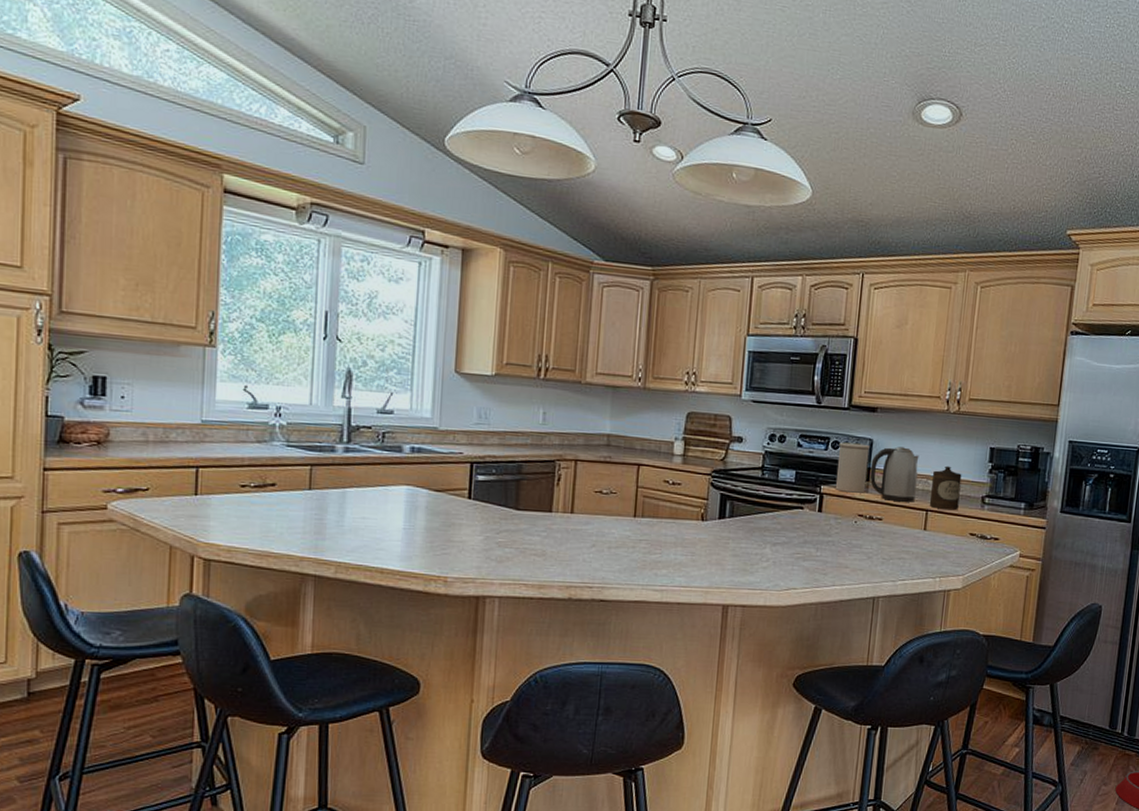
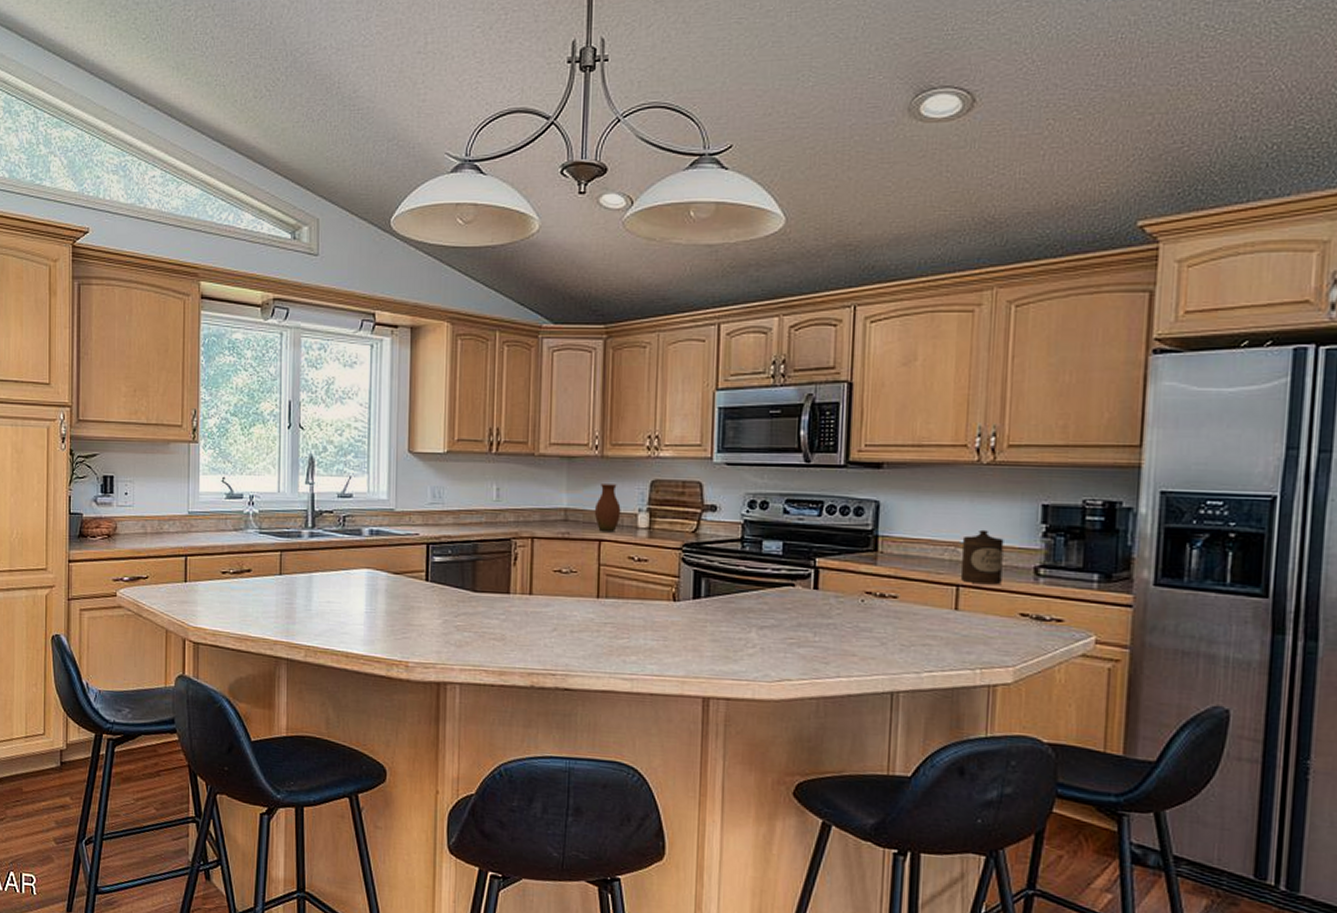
vase: none [634,413,659,458] -> present [594,484,621,533]
canister: present [836,442,870,493] -> none [834,506,876,566]
kettle: present [869,447,919,502] -> none [877,508,943,576]

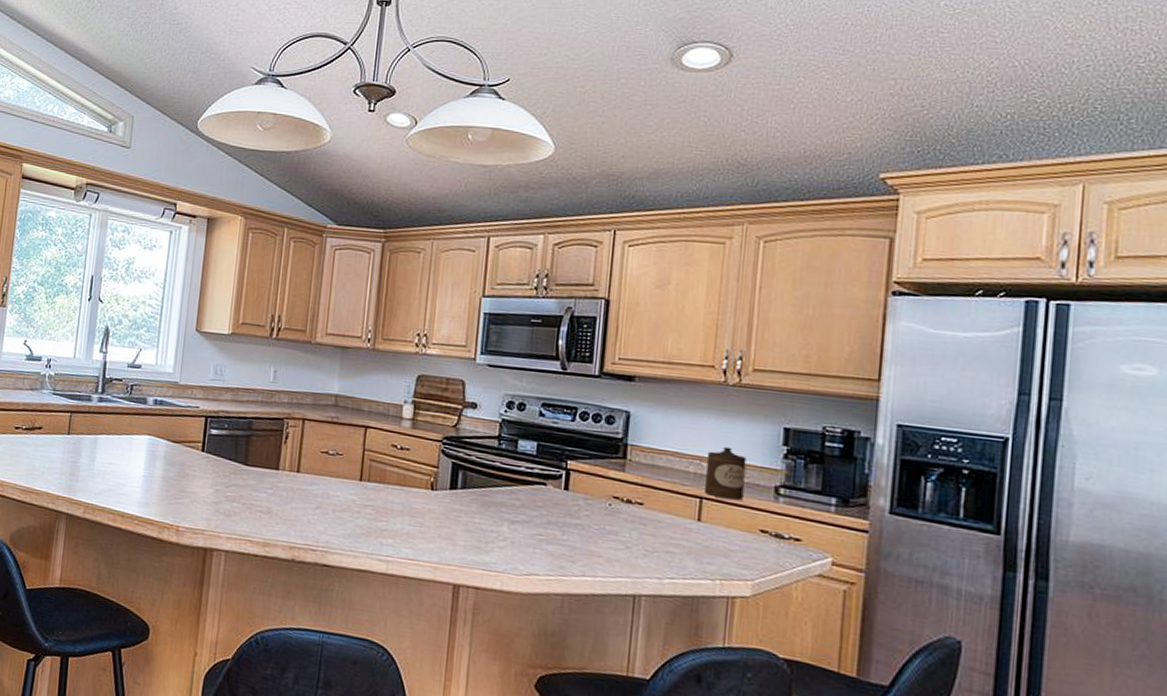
vase: present [594,484,621,533] -> none [362,374,388,421]

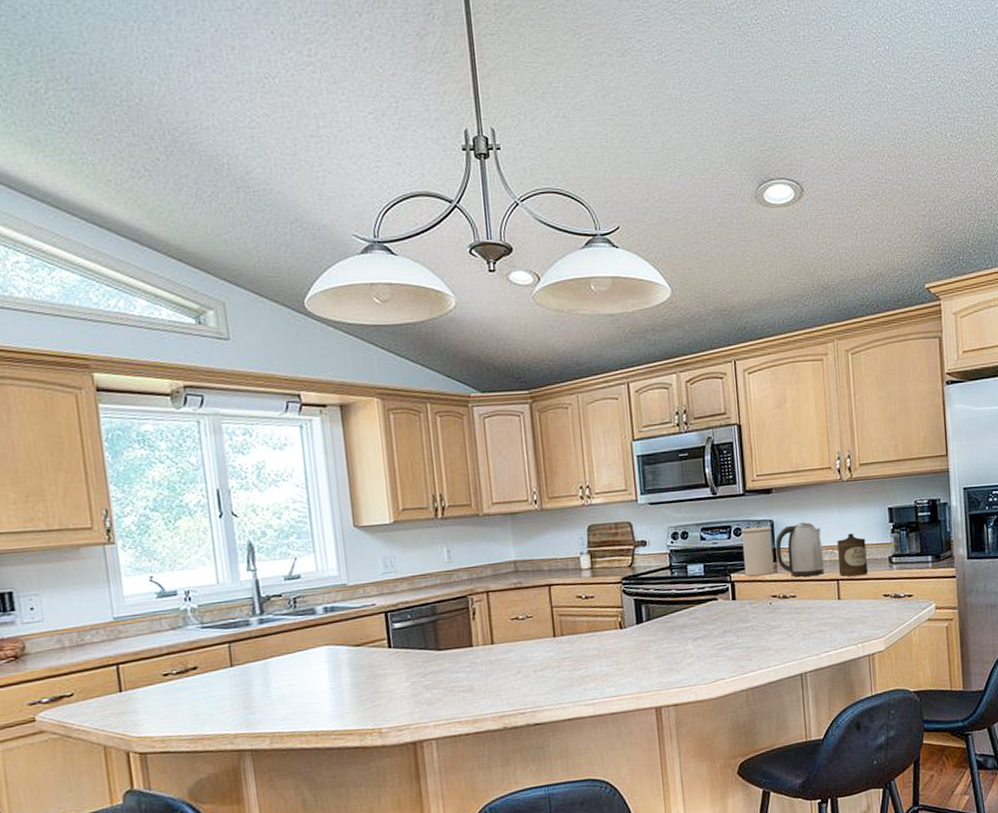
canister: none [585,413,626,472] -> present [741,526,775,577]
kettle: none [626,421,690,487] -> present [775,522,824,577]

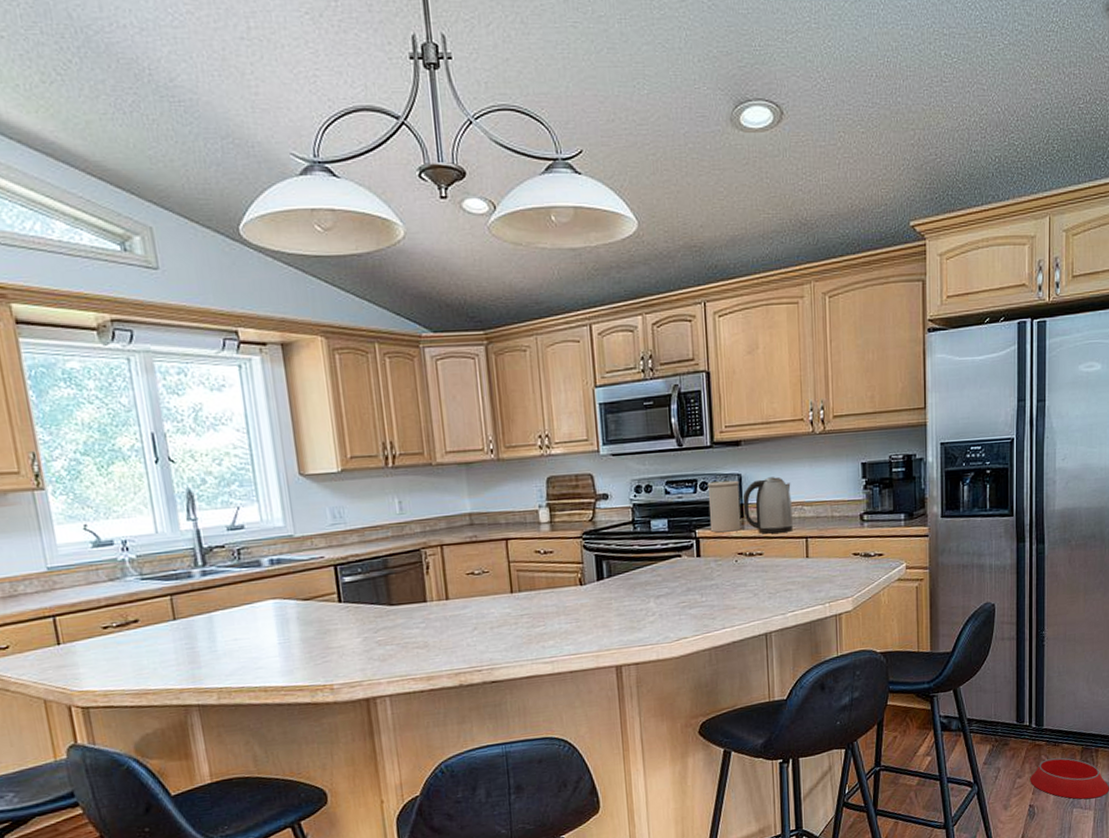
canister: present [836,533,868,577] -> none [806,488,838,534]

